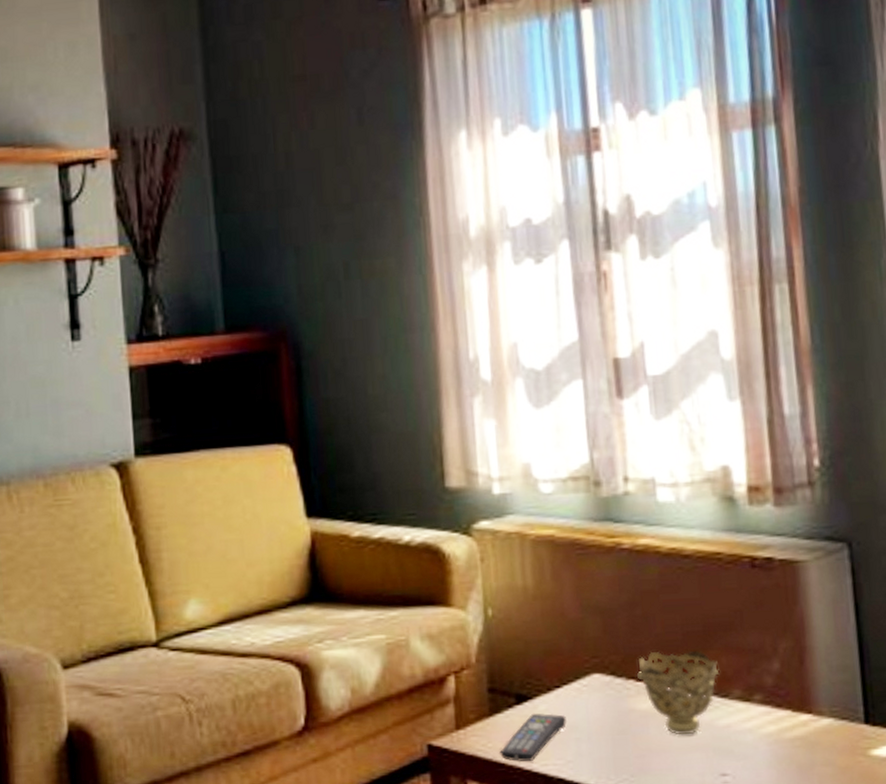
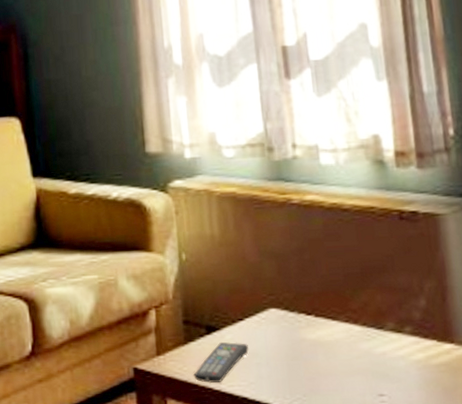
decorative bowl: present [637,651,720,735] -> none [307,290,376,361]

